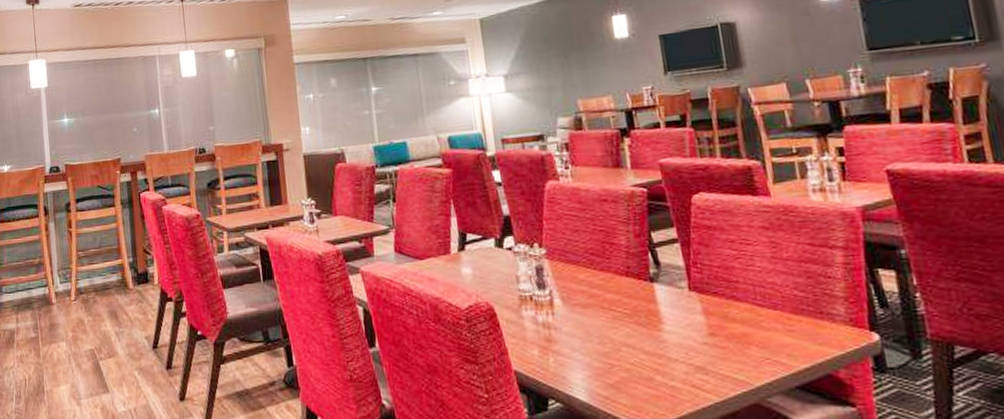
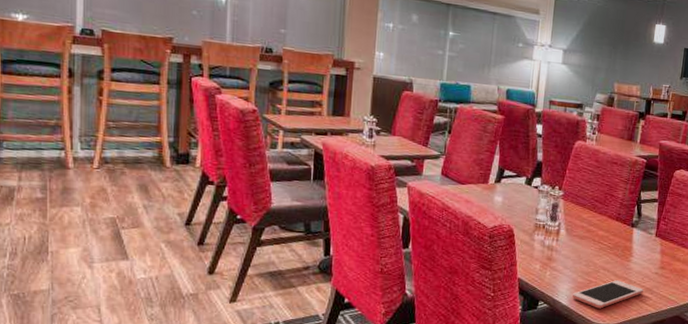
cell phone: none [591,359,693,403] -> present [571,280,644,309]

